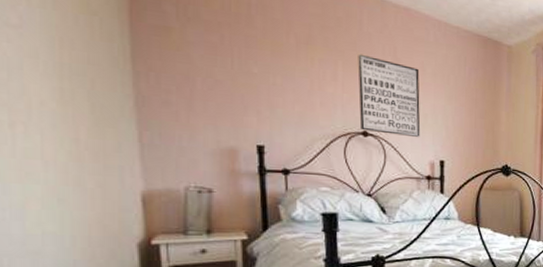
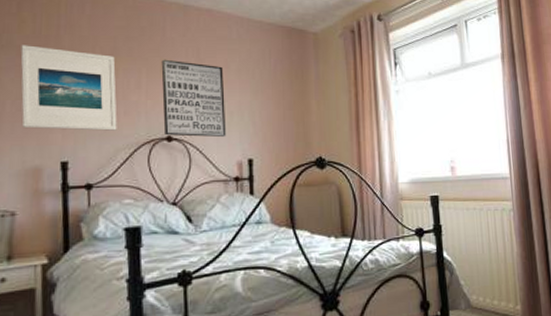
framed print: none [209,20,313,120] -> present [20,45,117,131]

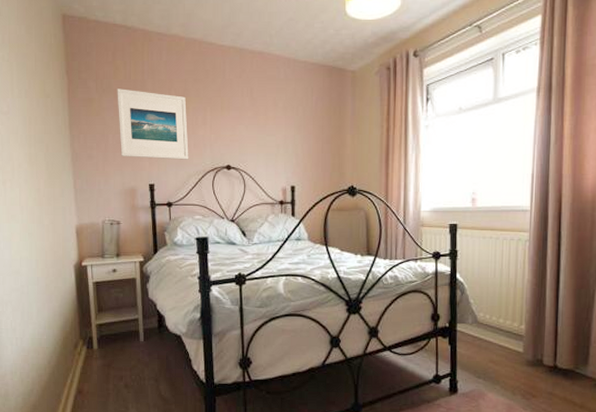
wall art: present [161,59,227,138] -> none [222,98,274,167]

